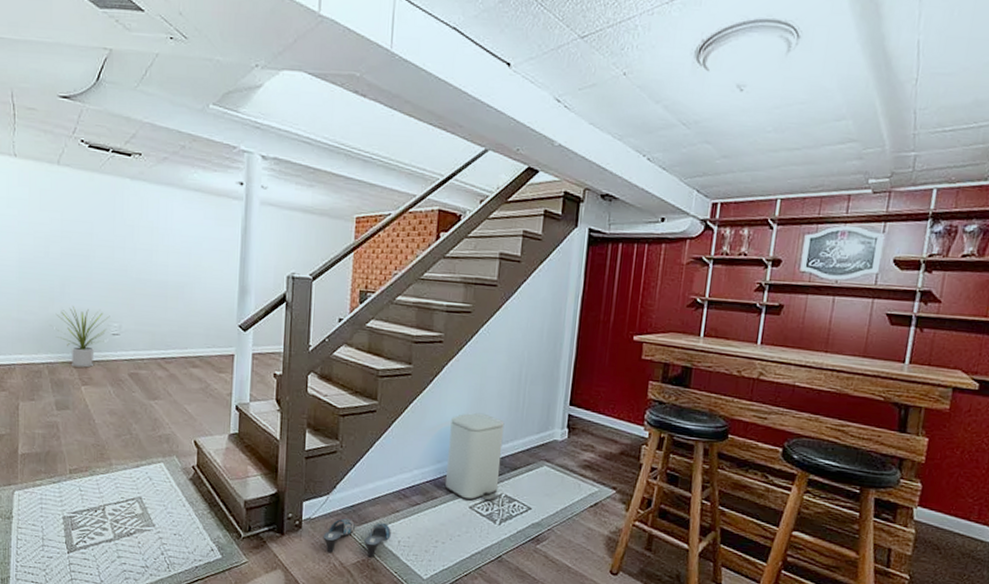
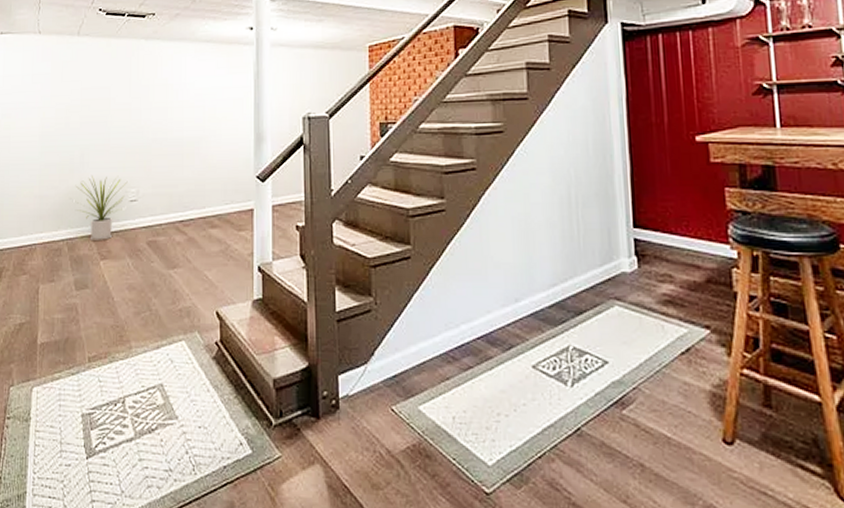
slippers: present [323,518,391,558] -> none [364,392,443,441]
pedal bin: present [445,412,505,501] -> none [497,247,566,358]

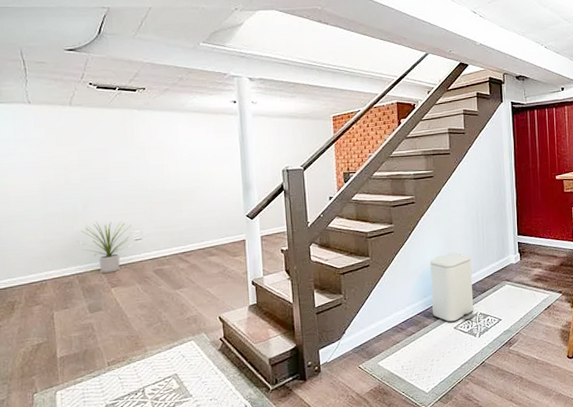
pedal bin: none [497,247,566,358] -> present [430,252,476,323]

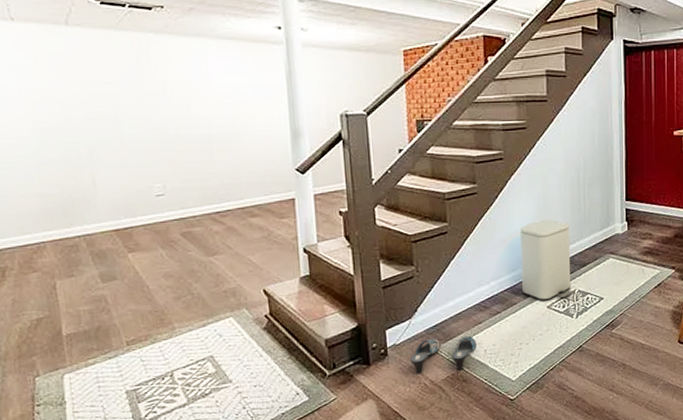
house plant: present [82,222,132,274] -> none [88,172,151,236]
slippers: none [339,353,395,388] -> present [410,335,477,374]

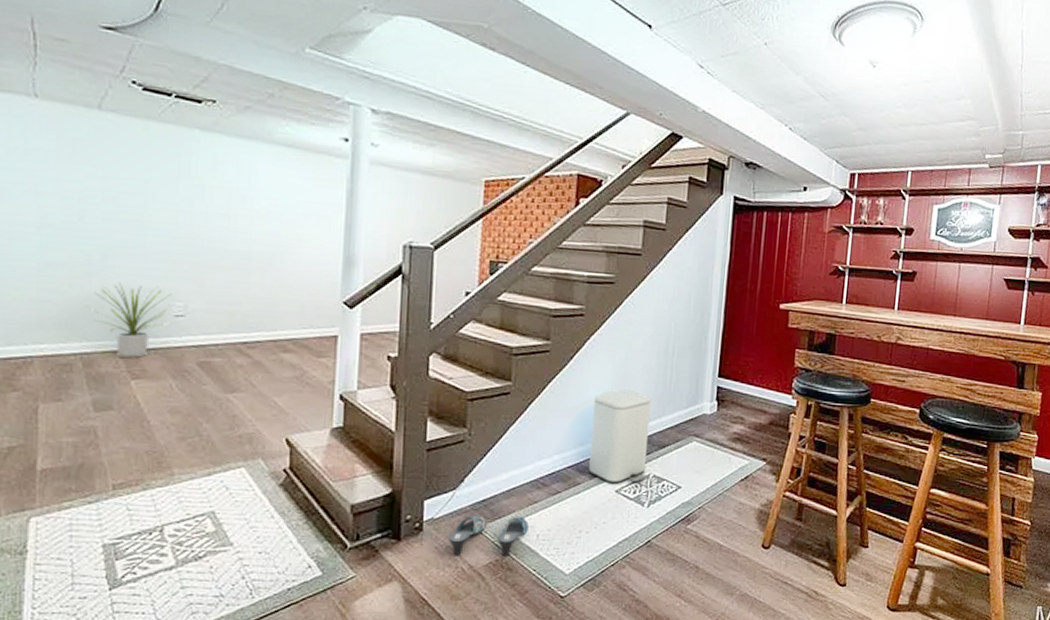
house plant: none [88,172,151,236] -> present [95,283,172,359]

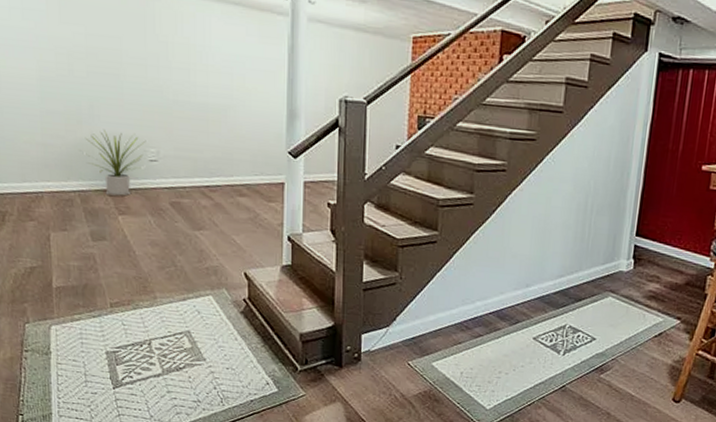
slippers: present [448,515,529,557] -> none [383,350,453,389]
pedal bin: present [589,389,652,484] -> none [509,243,570,332]

